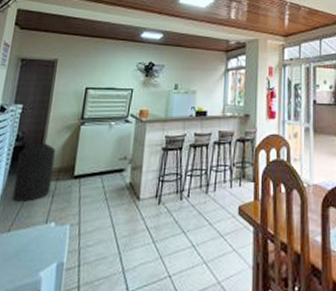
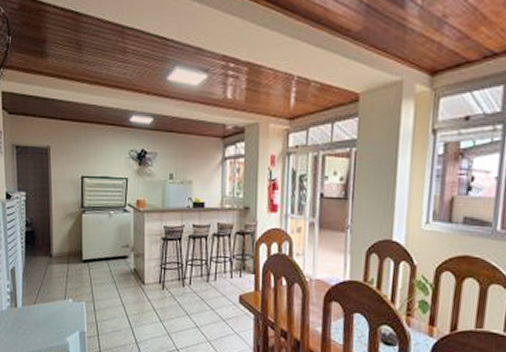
trash can: present [12,143,56,202] -> none [30,228,64,280]

